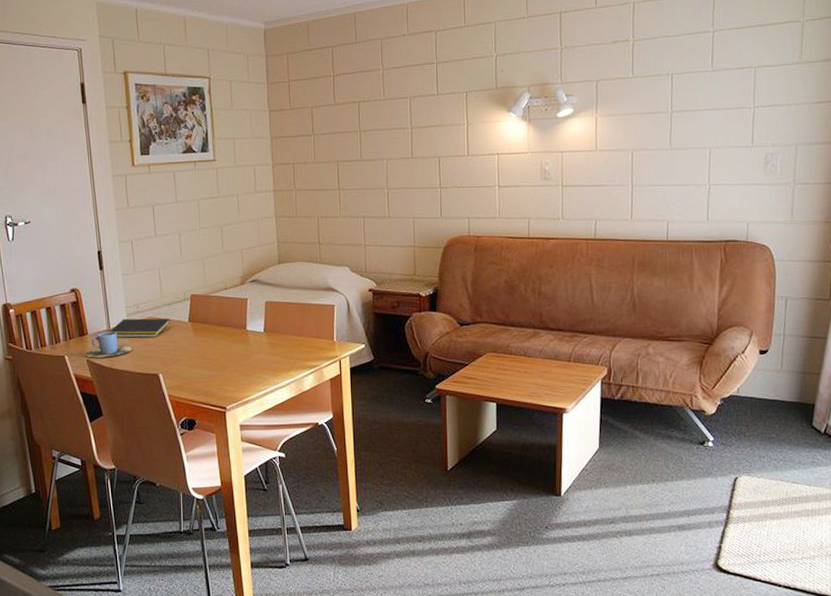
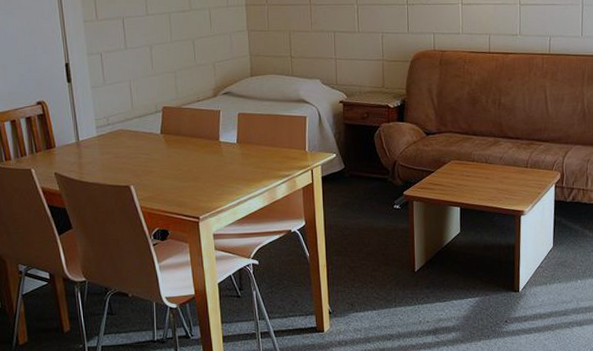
cup: present [85,331,132,358] -> none [53,144,102,171]
notepad: present [109,318,171,338] -> none [78,130,142,150]

